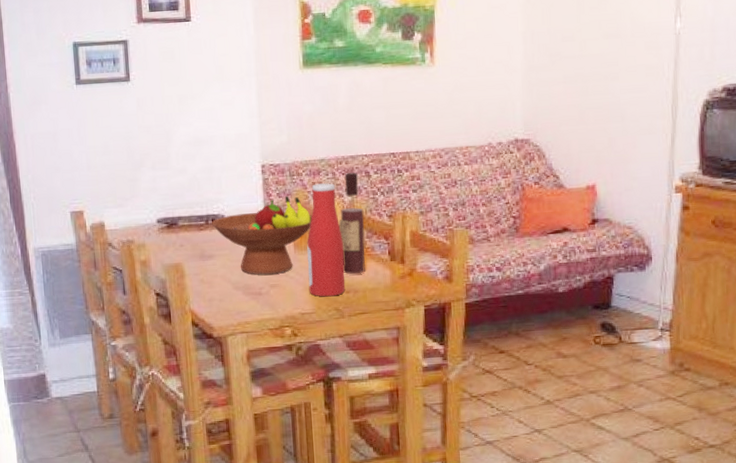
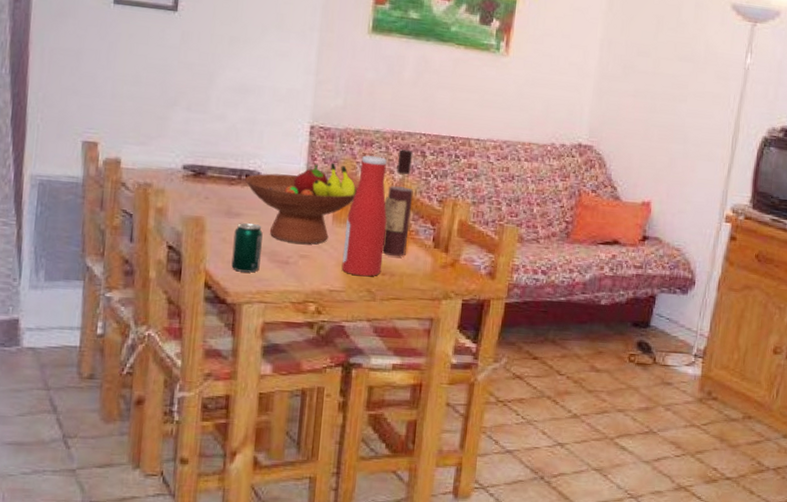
beverage can: none [210,263,237,308] -> present [231,223,263,273]

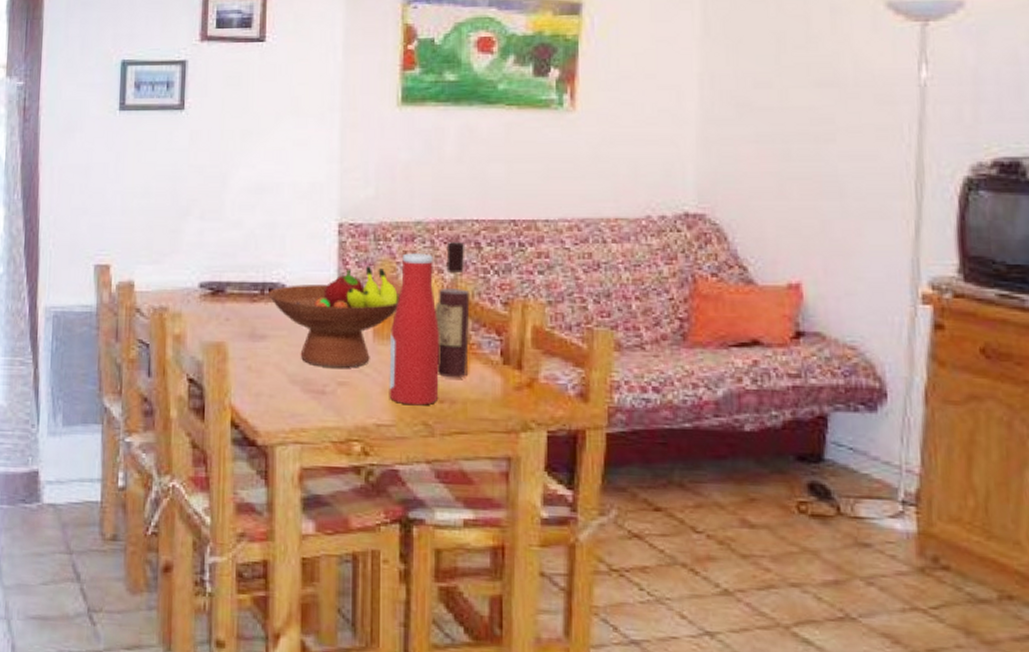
beverage can: present [231,223,263,273] -> none [259,347,293,407]

